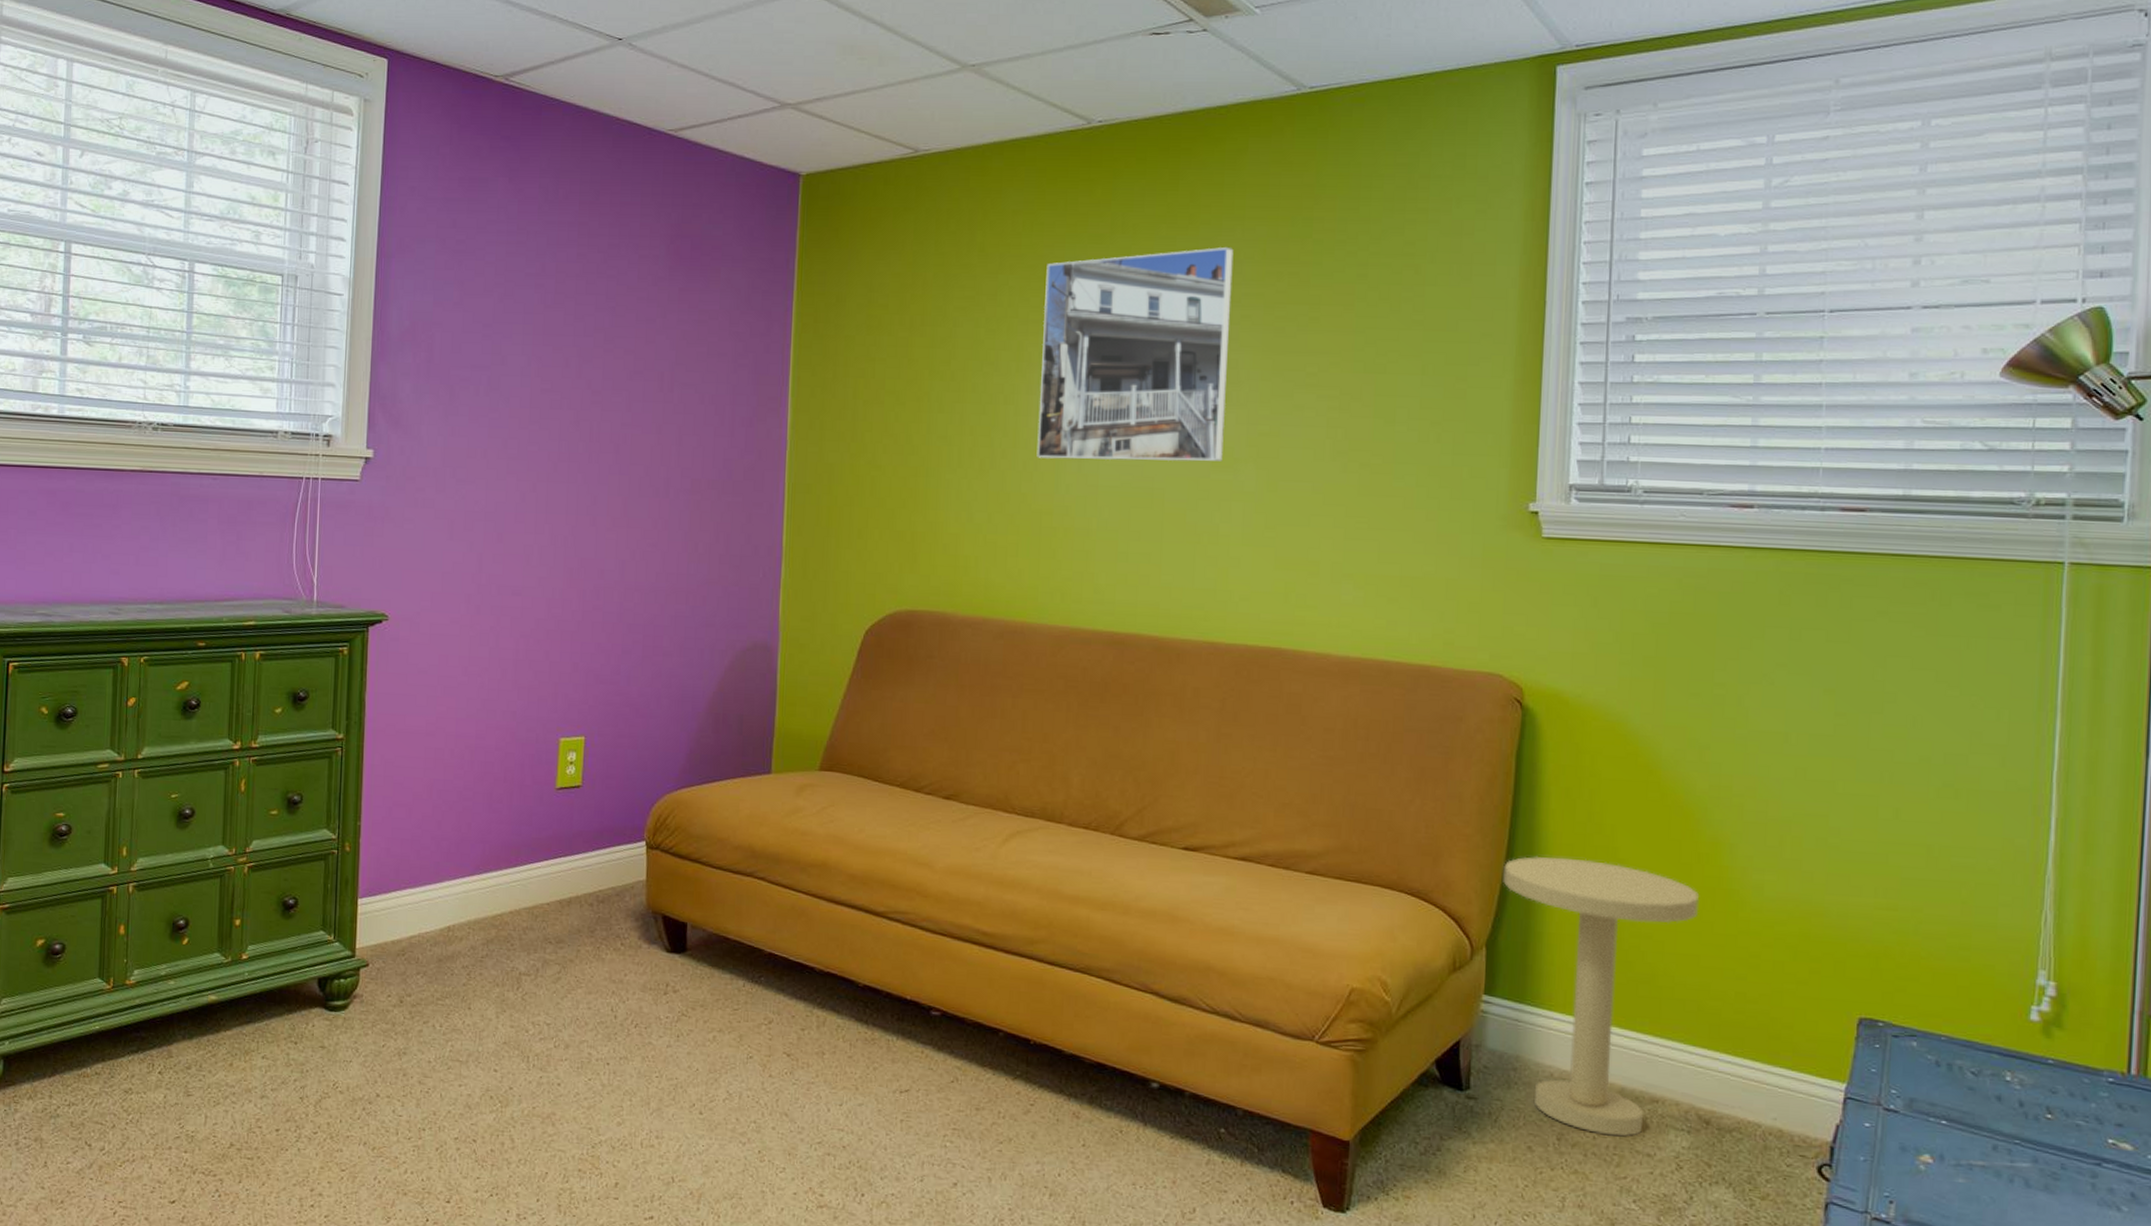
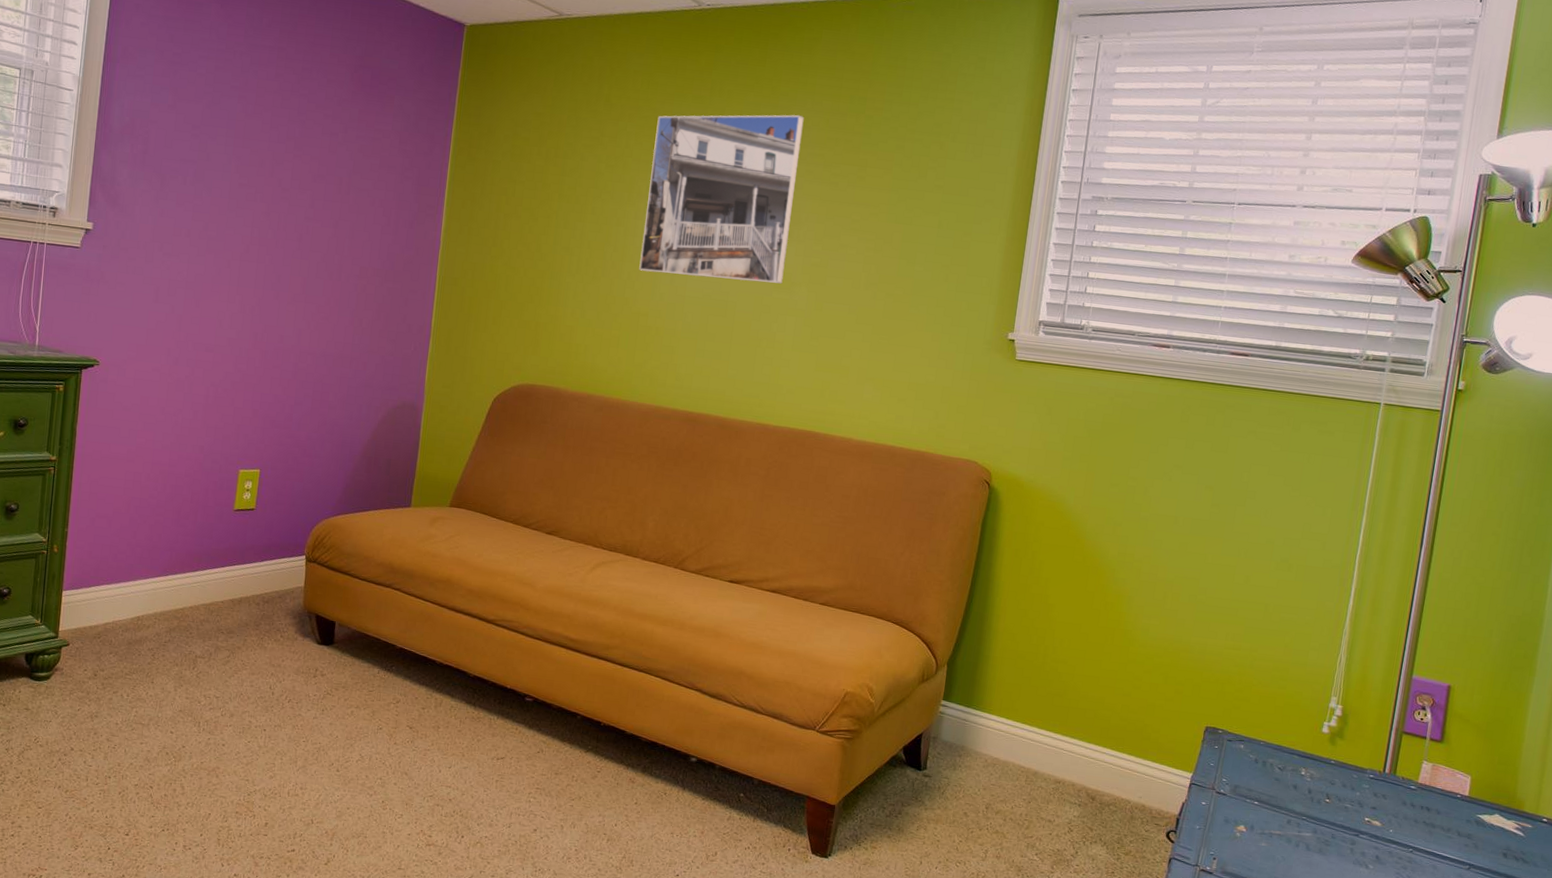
side table: present [1503,855,1699,1137] -> none [964,599,1103,807]

